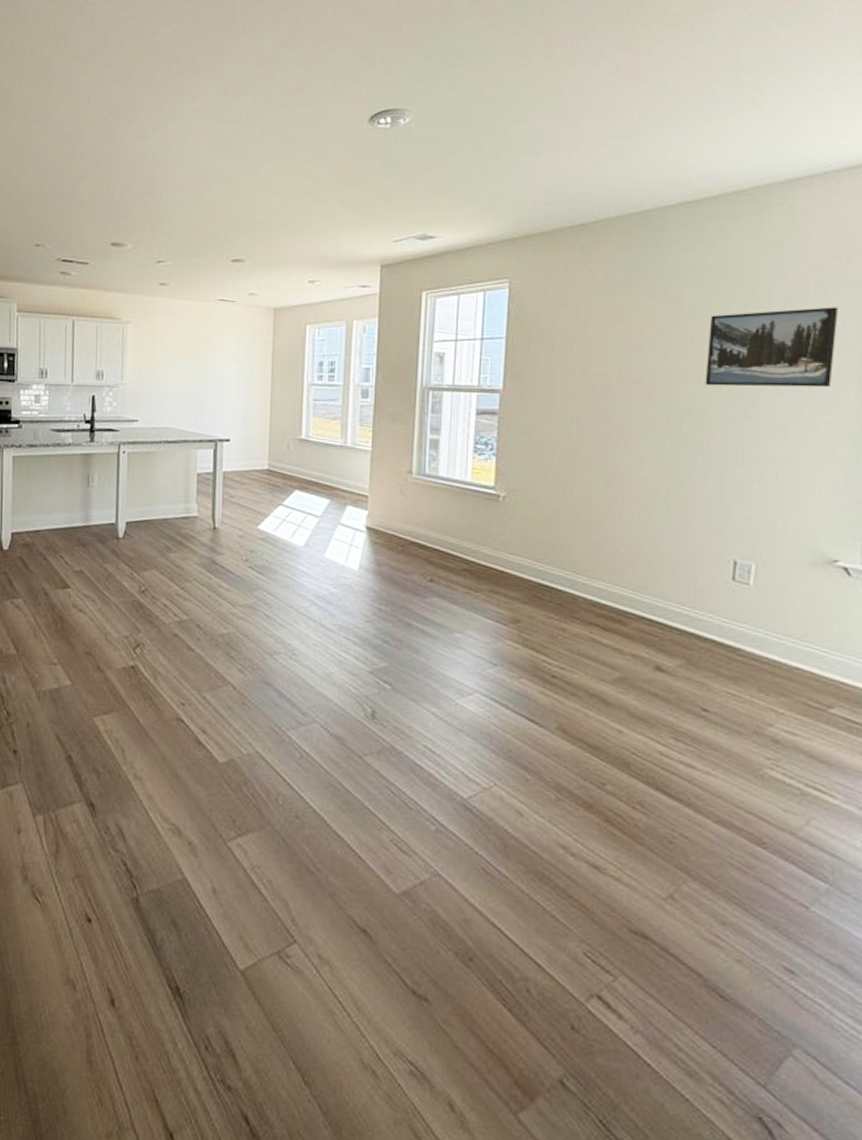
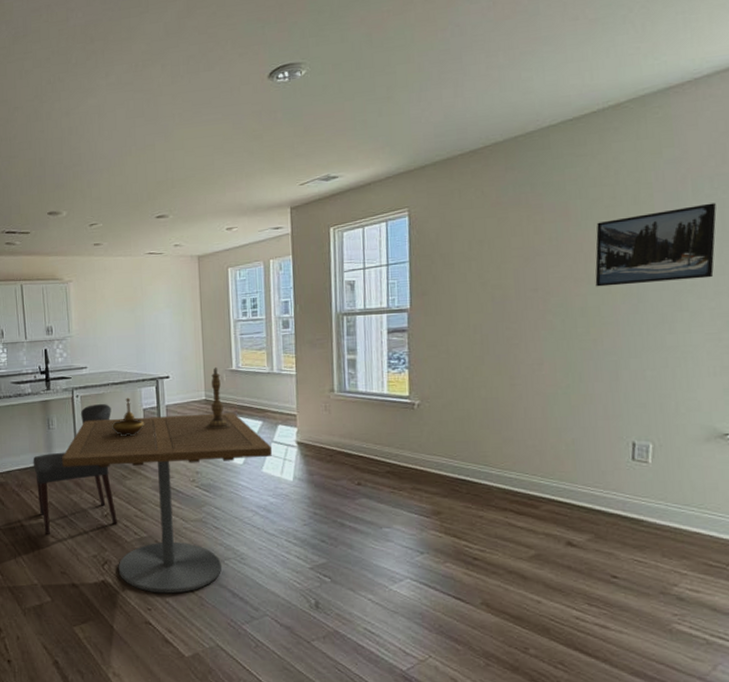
chair: none [65,462,161,607] -> present [33,403,117,534]
dining table: none [99,480,337,688] -> present [62,412,272,594]
decorative bowl: none [159,459,197,503] -> present [111,397,144,436]
candlestick: none [265,434,295,506] -> present [205,367,232,430]

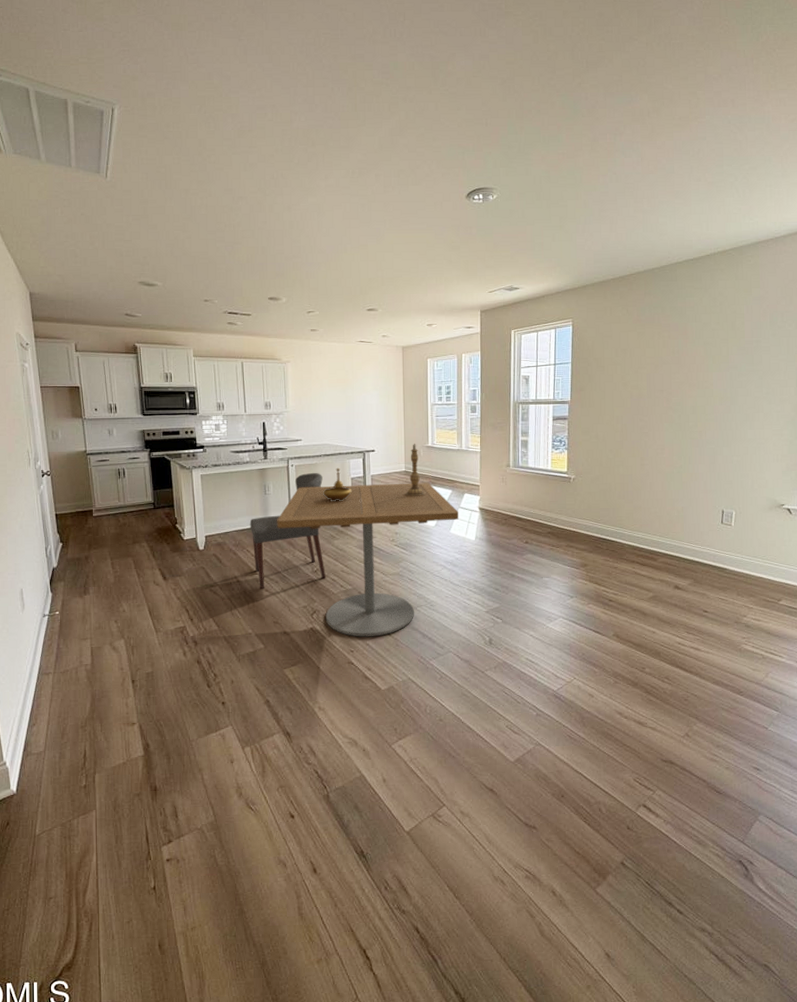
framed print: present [595,203,717,287] -> none [703,332,784,391]

